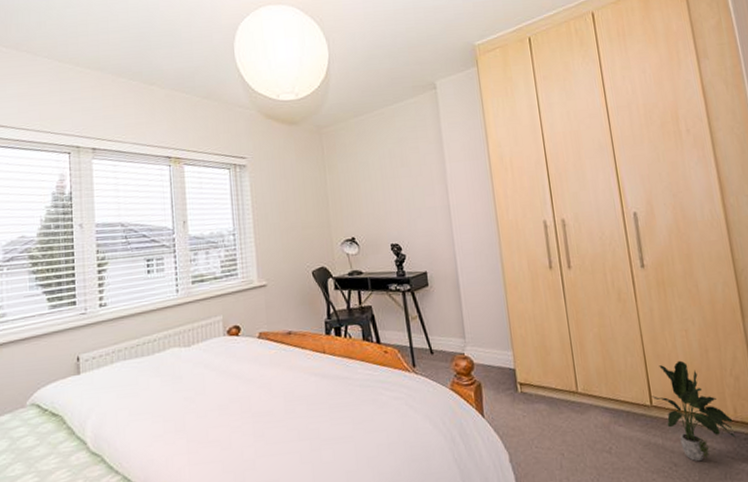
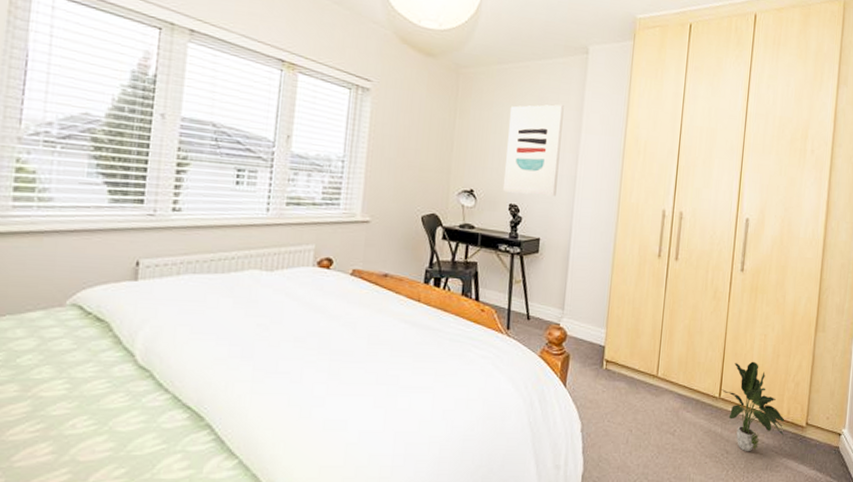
wall art: none [374,140,434,234] -> present [503,104,564,197]

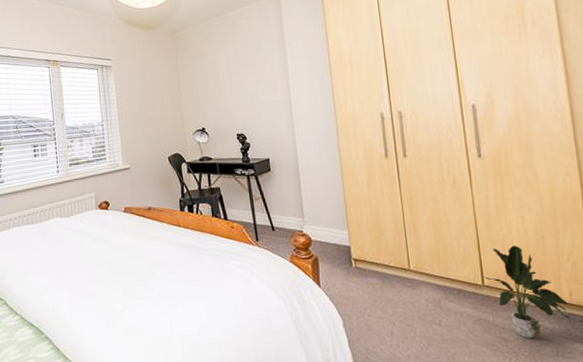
wall art: present [503,104,564,197] -> none [222,40,276,125]

